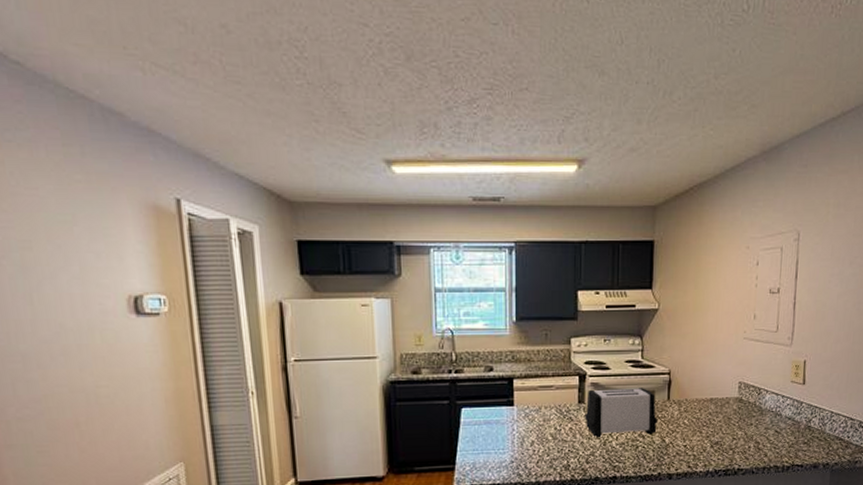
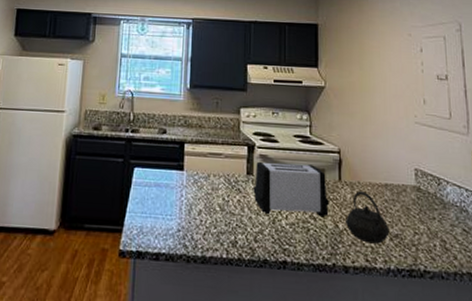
kettle: none [672,407,711,452] -> present [346,191,390,244]

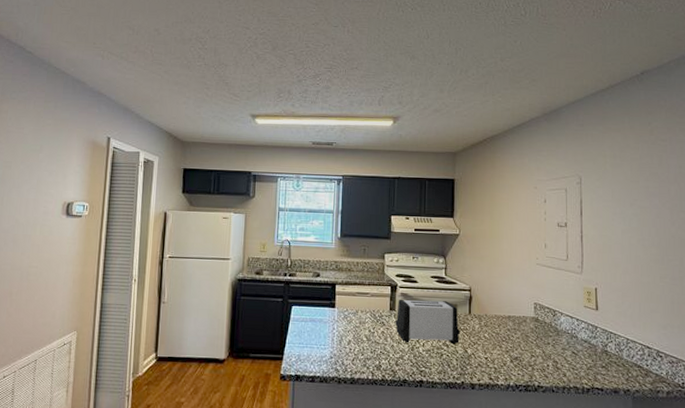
kettle: present [346,191,390,244] -> none [474,322,511,365]

